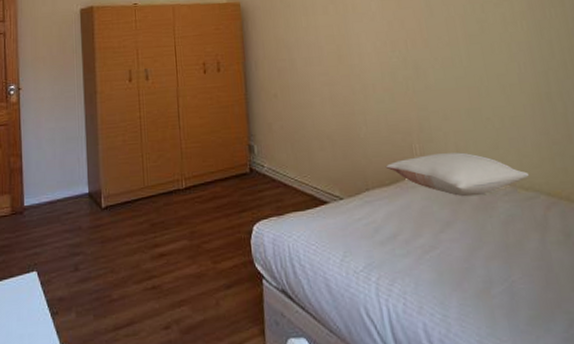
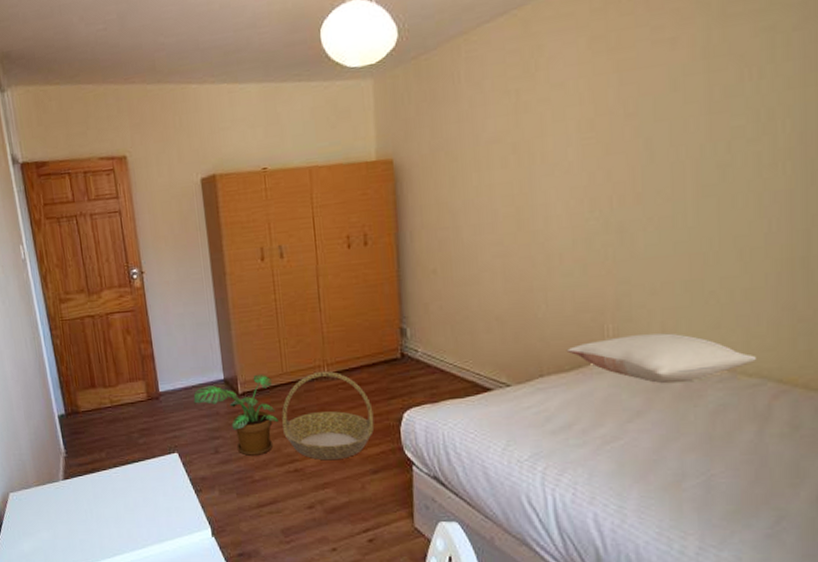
potted plant: none [57,187,138,273] -> present [193,374,278,456]
basket: none [142,185,227,276] -> present [281,371,374,461]

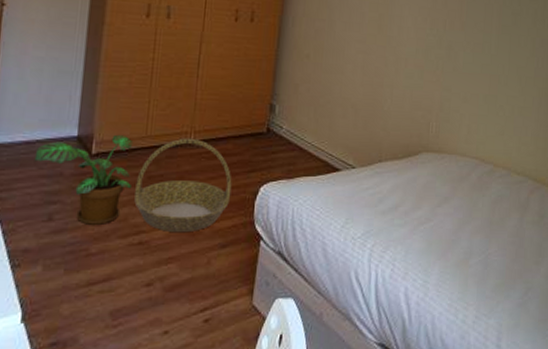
pillow: present [566,333,757,384] -> none [401,133,524,176]

